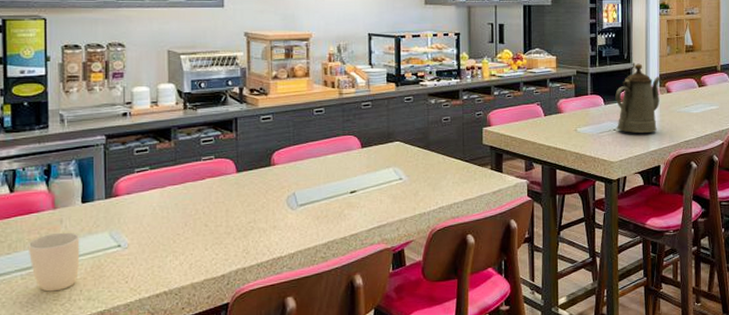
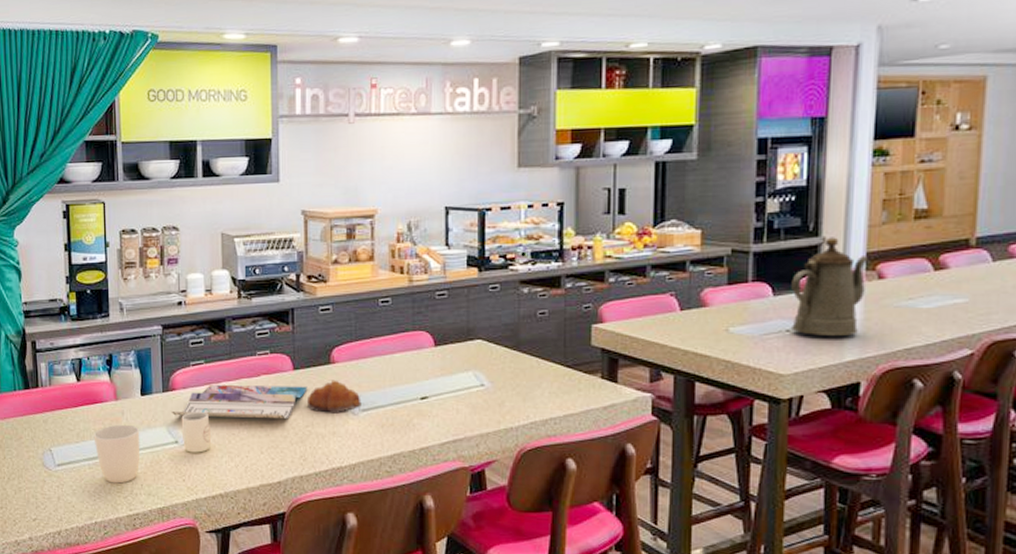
folded map: none [113,187,250,221] -> present [170,385,308,420]
mug: none [124,215,156,255] -> present [181,411,212,453]
croissant: none [249,180,299,209] -> present [306,380,361,412]

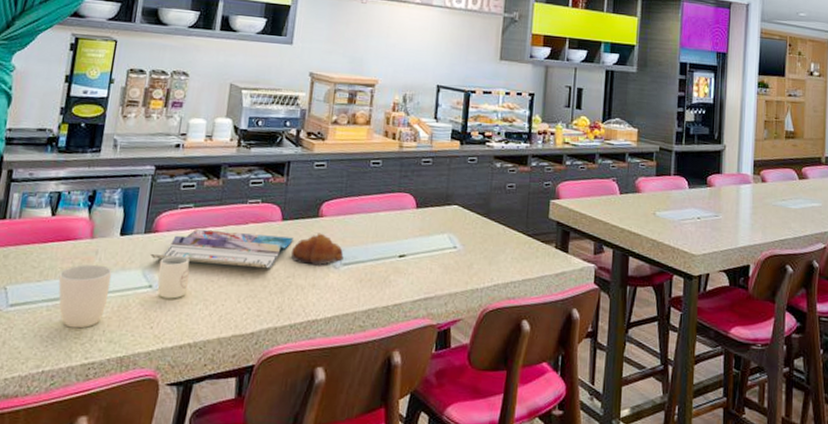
coffee pot: present [791,237,870,335] -> none [701,145,756,226]

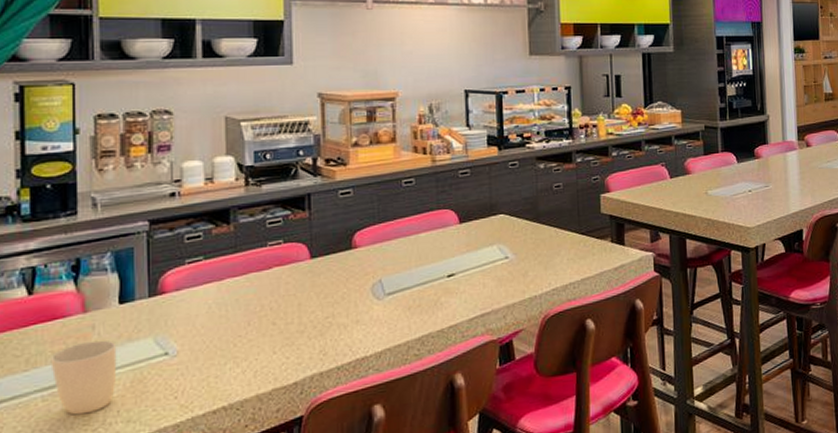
folded map: present [149,229,294,269] -> none [159,275,327,323]
mug: present [157,255,190,299] -> none [173,314,212,364]
croissant: present [290,232,344,265] -> none [326,265,387,300]

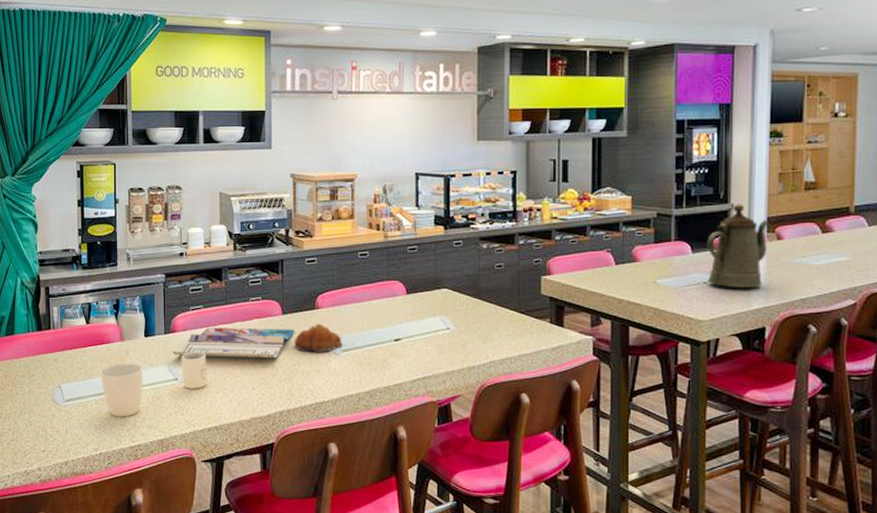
folded map: none [159,275,327,323] -> present [171,328,295,359]
mug: none [173,314,212,364] -> present [181,351,208,389]
croissant: none [326,265,387,300] -> present [294,323,342,352]
coffee pot: none [749,115,800,194] -> present [707,204,770,287]

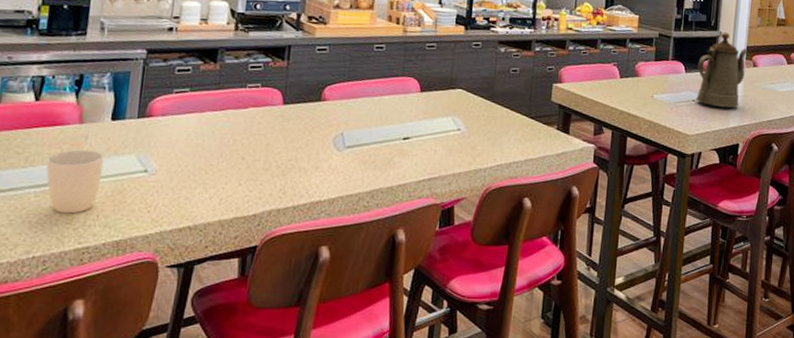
folded map: present [171,328,295,359] -> none [144,114,296,153]
mug: present [181,351,208,389] -> none [153,139,188,183]
croissant: present [294,323,342,352] -> none [292,116,348,148]

